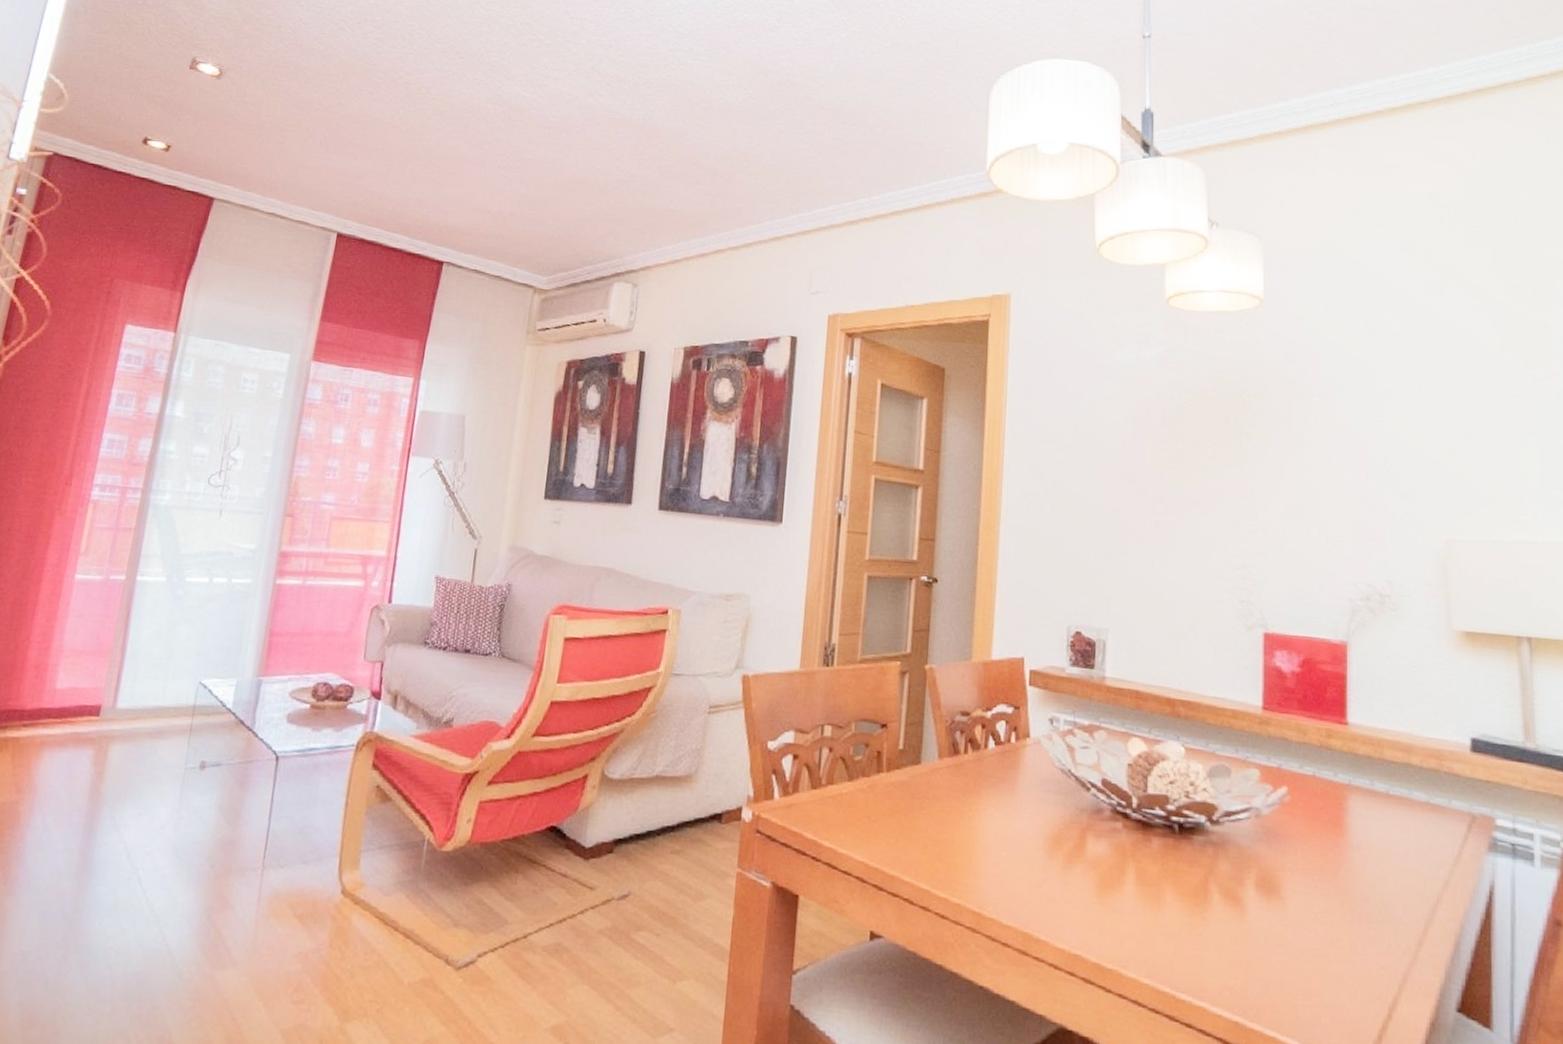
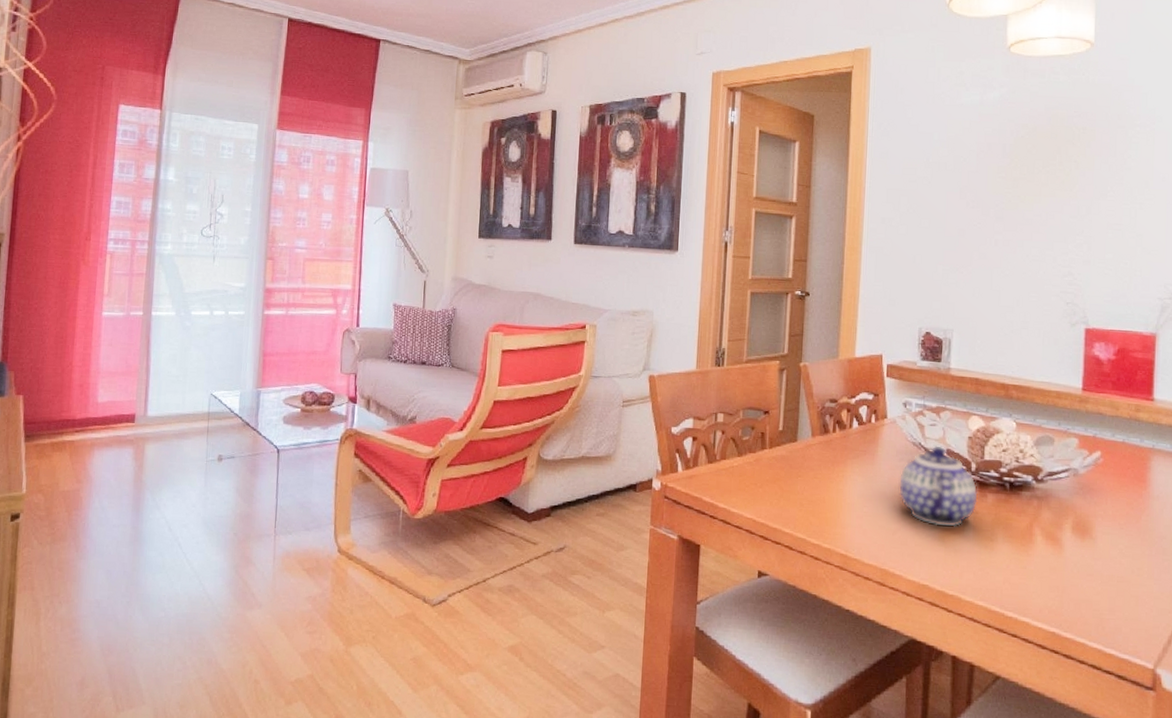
teapot: none [1044,774,1140,880] -> present [899,445,978,527]

